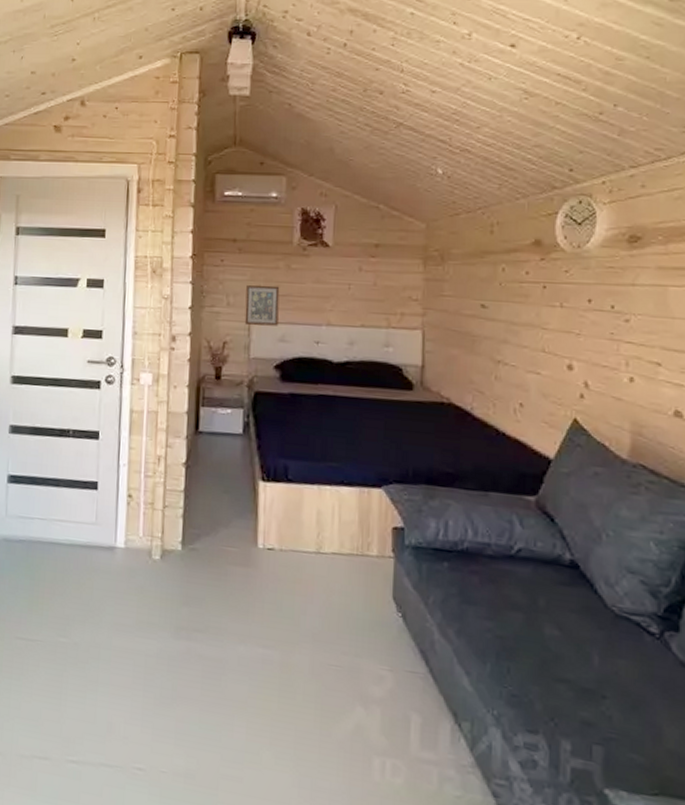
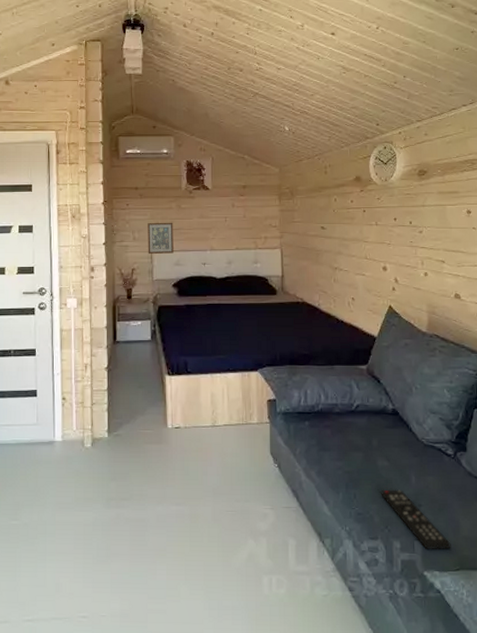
remote control: none [547,668,648,765] -> present [381,490,451,550]

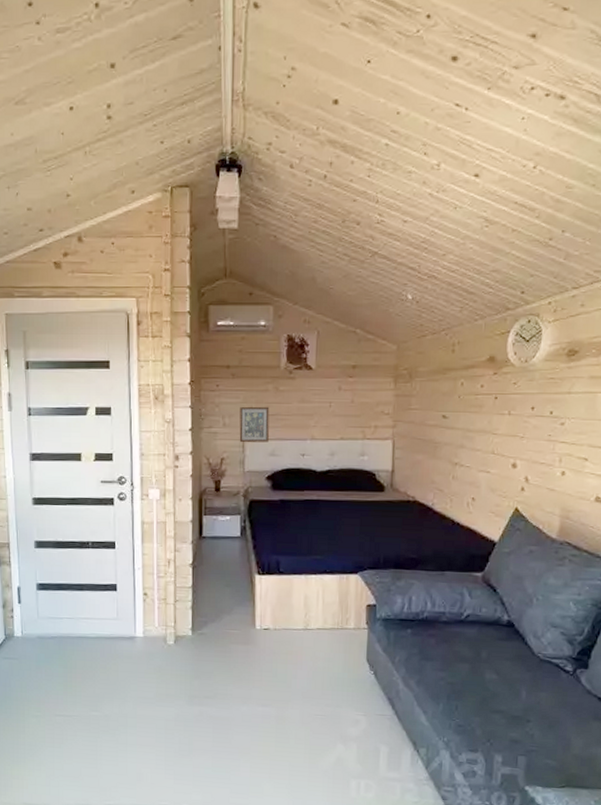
remote control: present [381,490,451,550] -> none [486,704,559,767]

